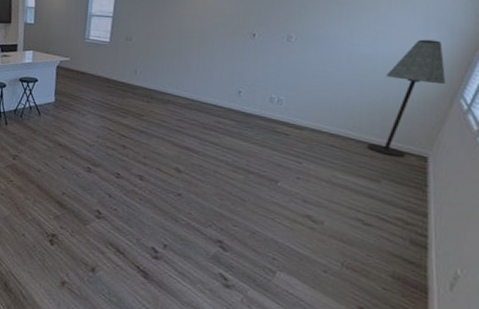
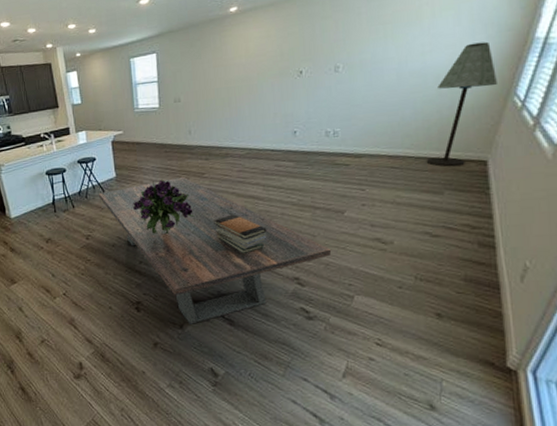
dining table: none [33,114,260,269] -> present [98,176,332,324]
bouquet: none [66,113,127,170] -> present [133,179,195,235]
book stack: none [144,162,197,206] -> present [213,214,267,255]

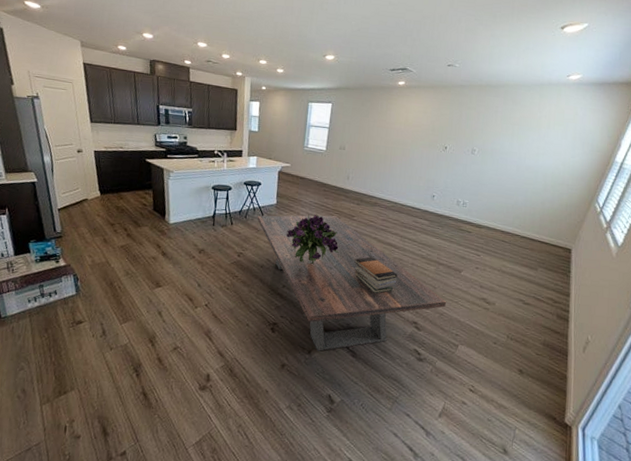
floor lamp: present [426,41,497,167] -> none [528,155,586,250]

